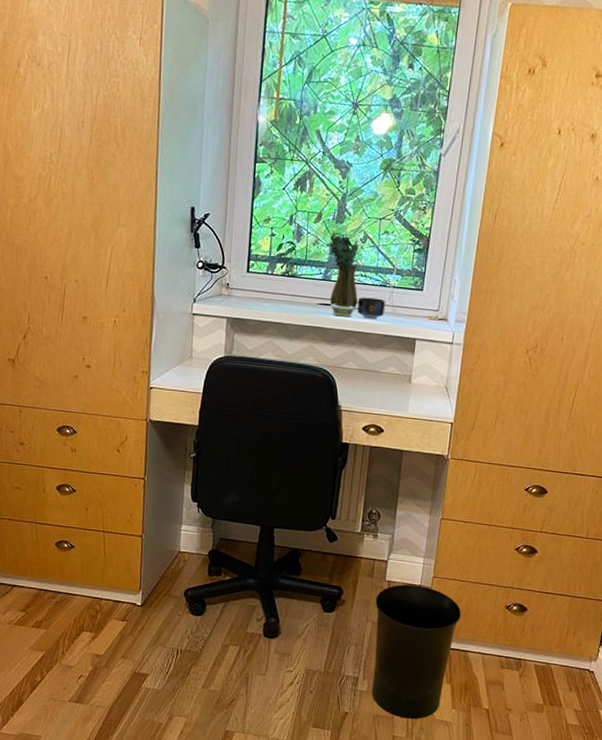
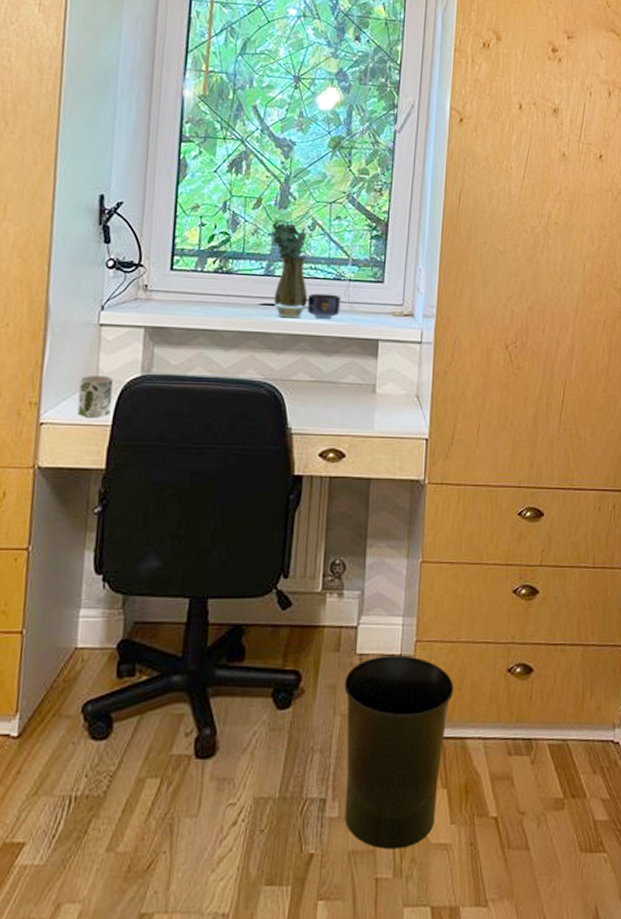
mug: none [177,353,203,387] -> present [77,374,113,418]

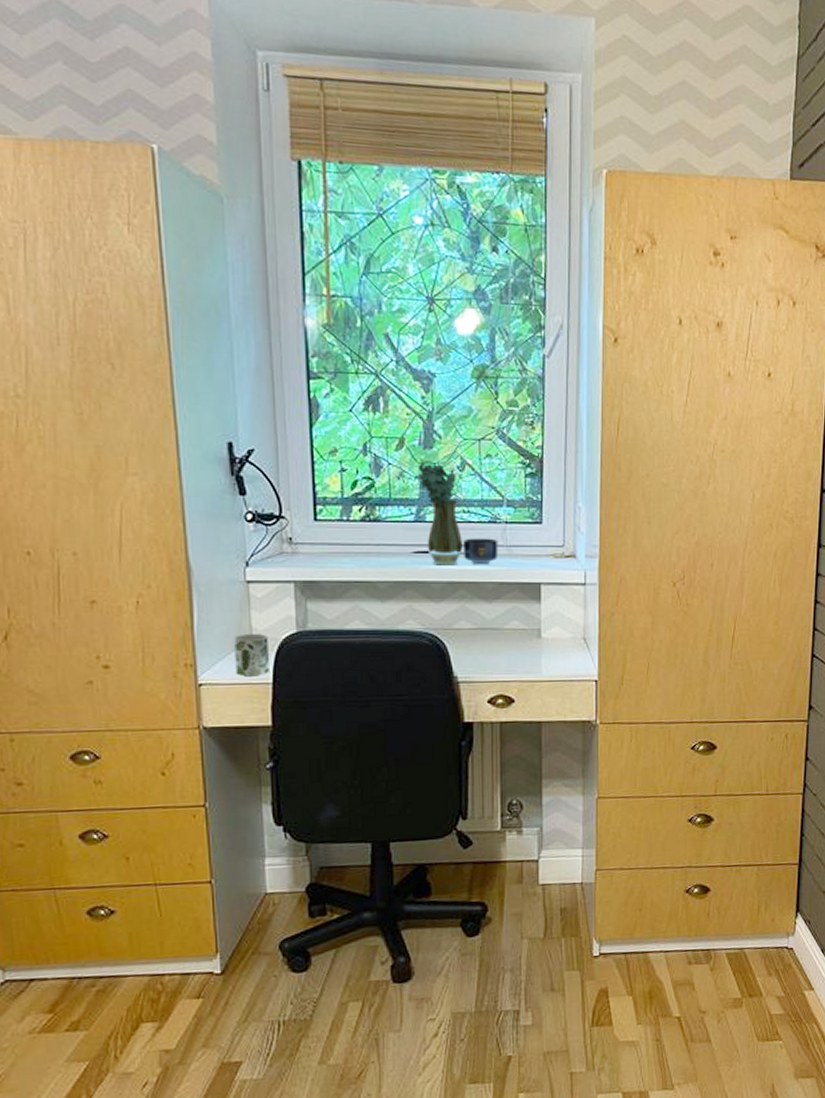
waste bin: present [344,655,454,850] -> none [529,883,634,1049]

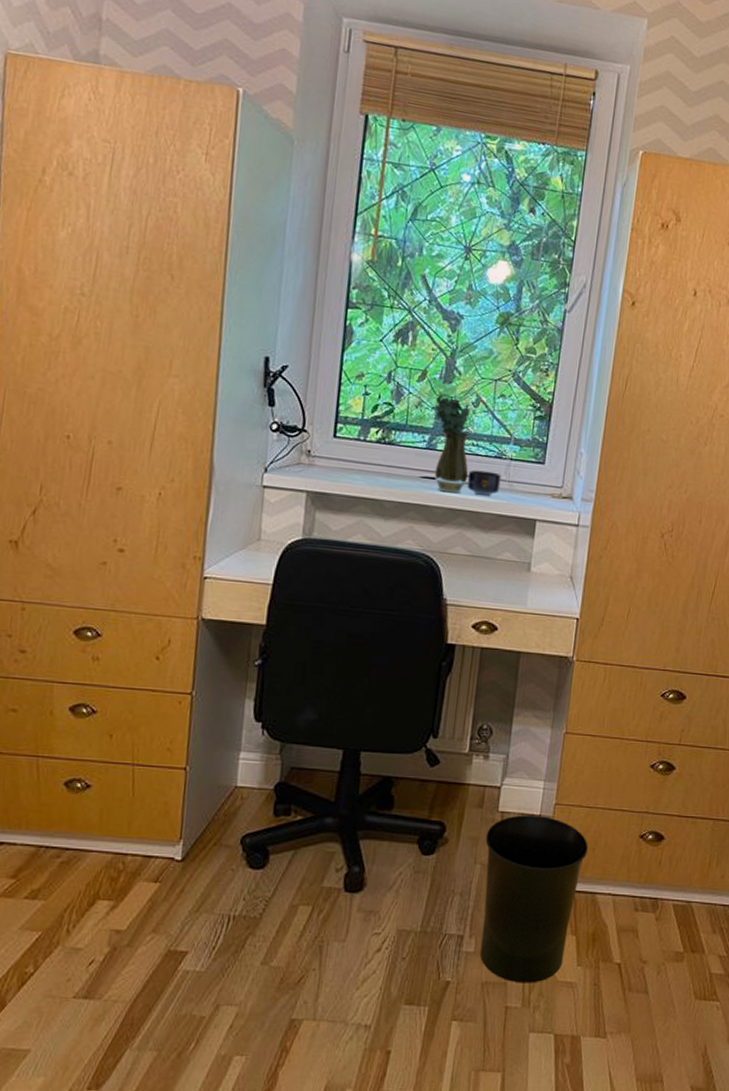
mug: present [233,633,271,677] -> none [240,534,275,577]
waste bin: none [529,883,634,1049] -> present [479,815,588,983]

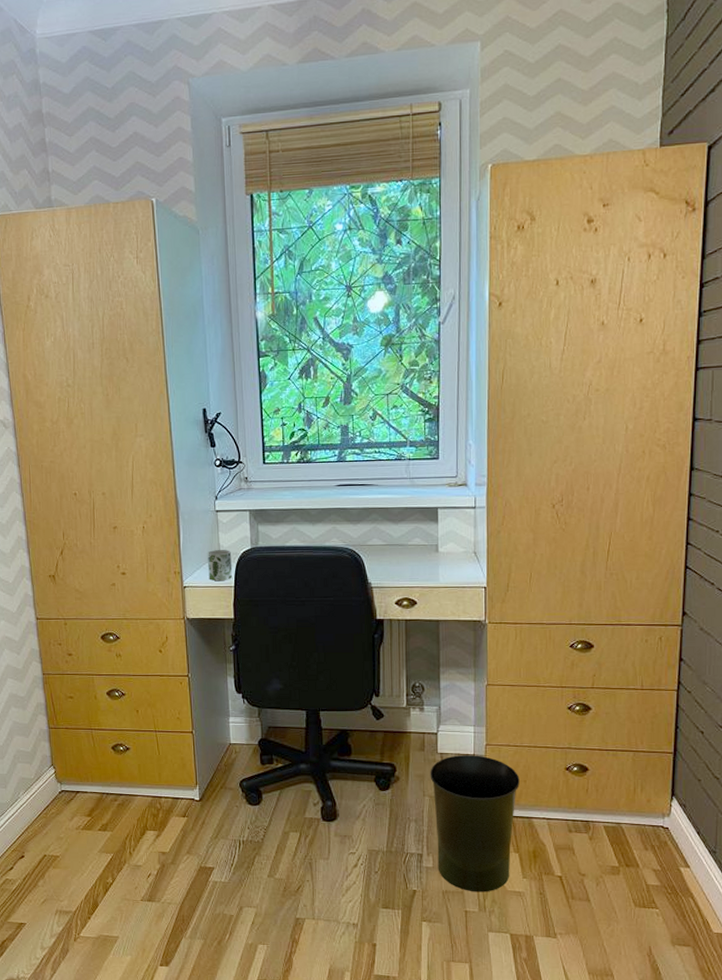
mug: none [240,534,275,577] -> present [207,549,233,582]
vase: present [434,390,470,494] -> none [339,412,376,495]
mug: present [467,469,502,497] -> none [374,472,403,494]

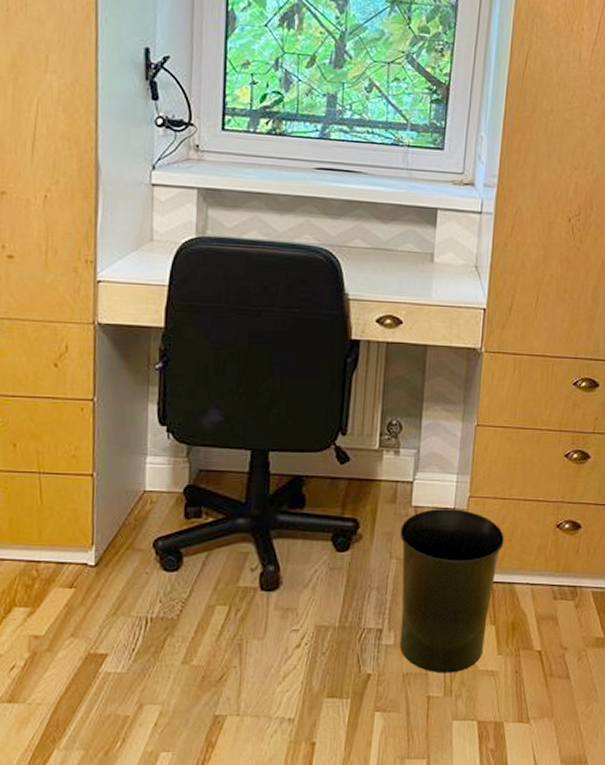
mug: present [207,549,233,582] -> none [133,235,168,278]

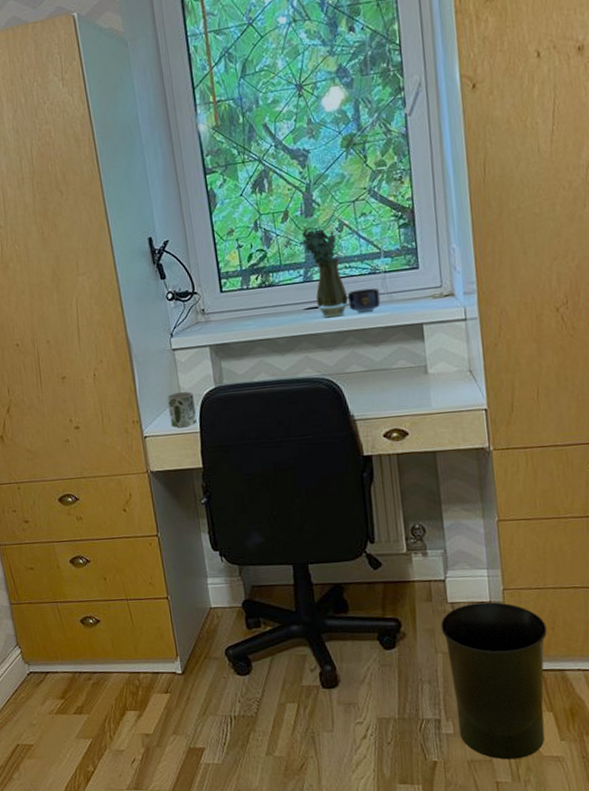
mug: none [133,235,168,278] -> present [166,391,198,428]
vase: none [325,76,365,184] -> present [301,226,349,318]
mug: none [363,158,399,186] -> present [347,287,381,314]

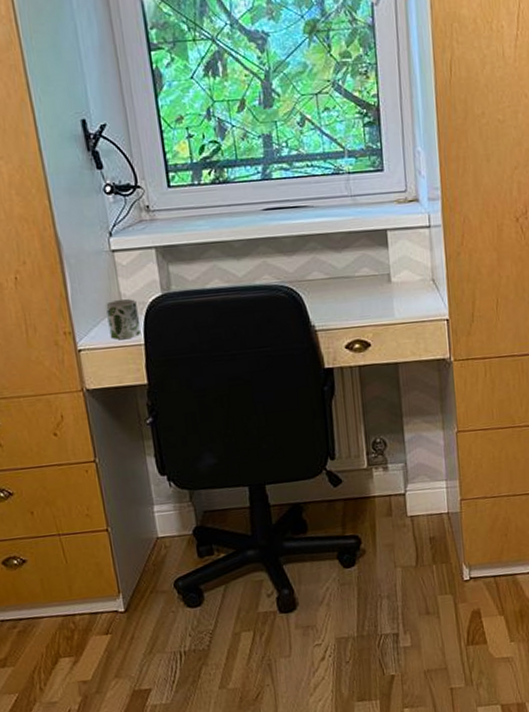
vase: present [301,226,349,318] -> none [259,117,310,220]
mug: present [347,287,381,314] -> none [308,189,344,217]
waste bin: present [440,602,547,760] -> none [400,512,501,666]

